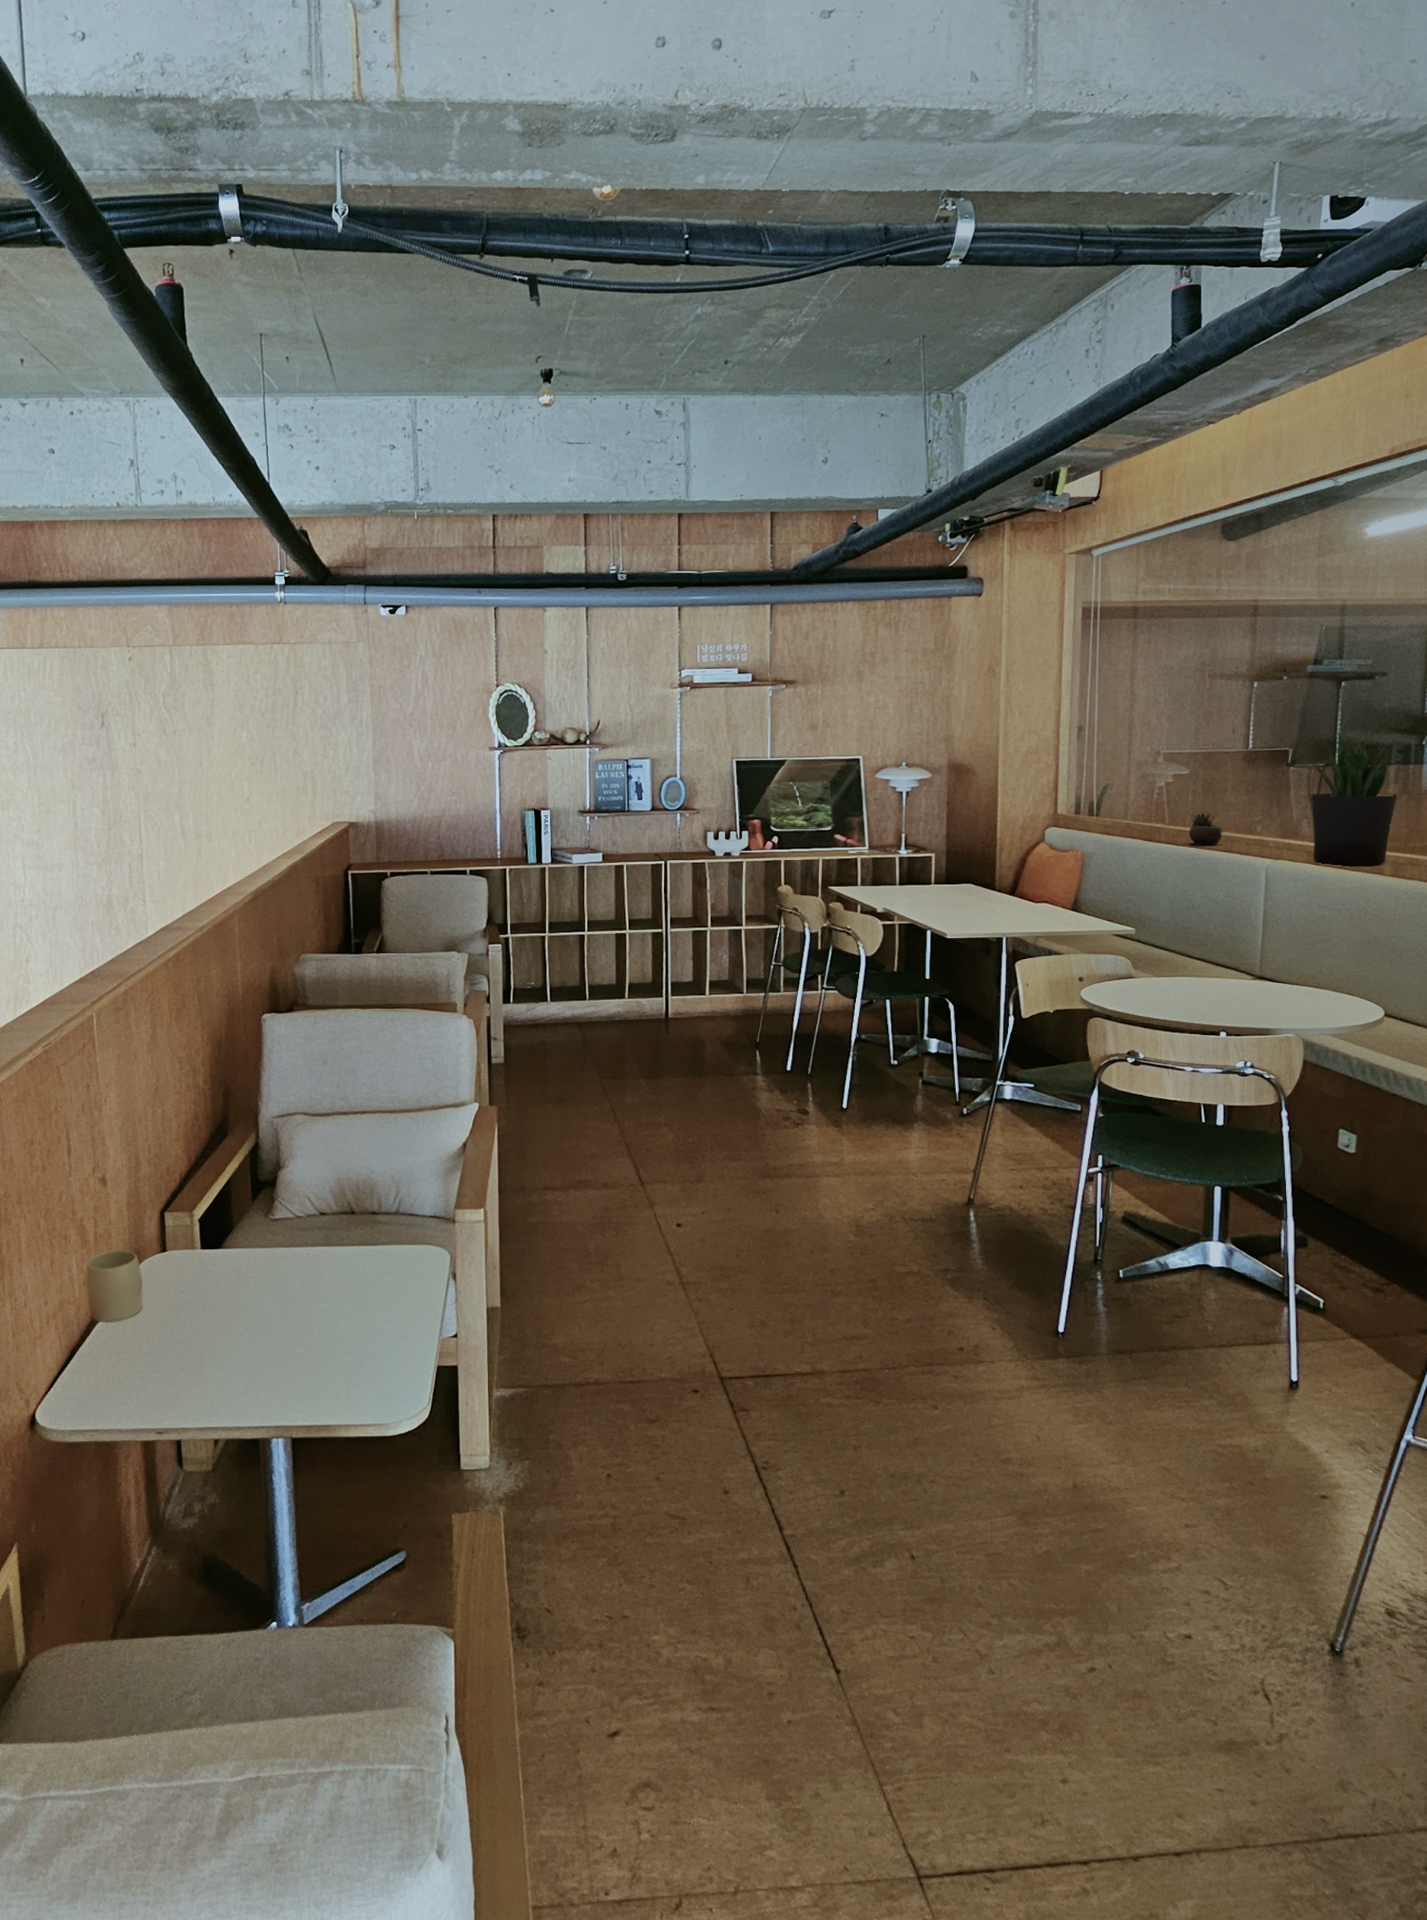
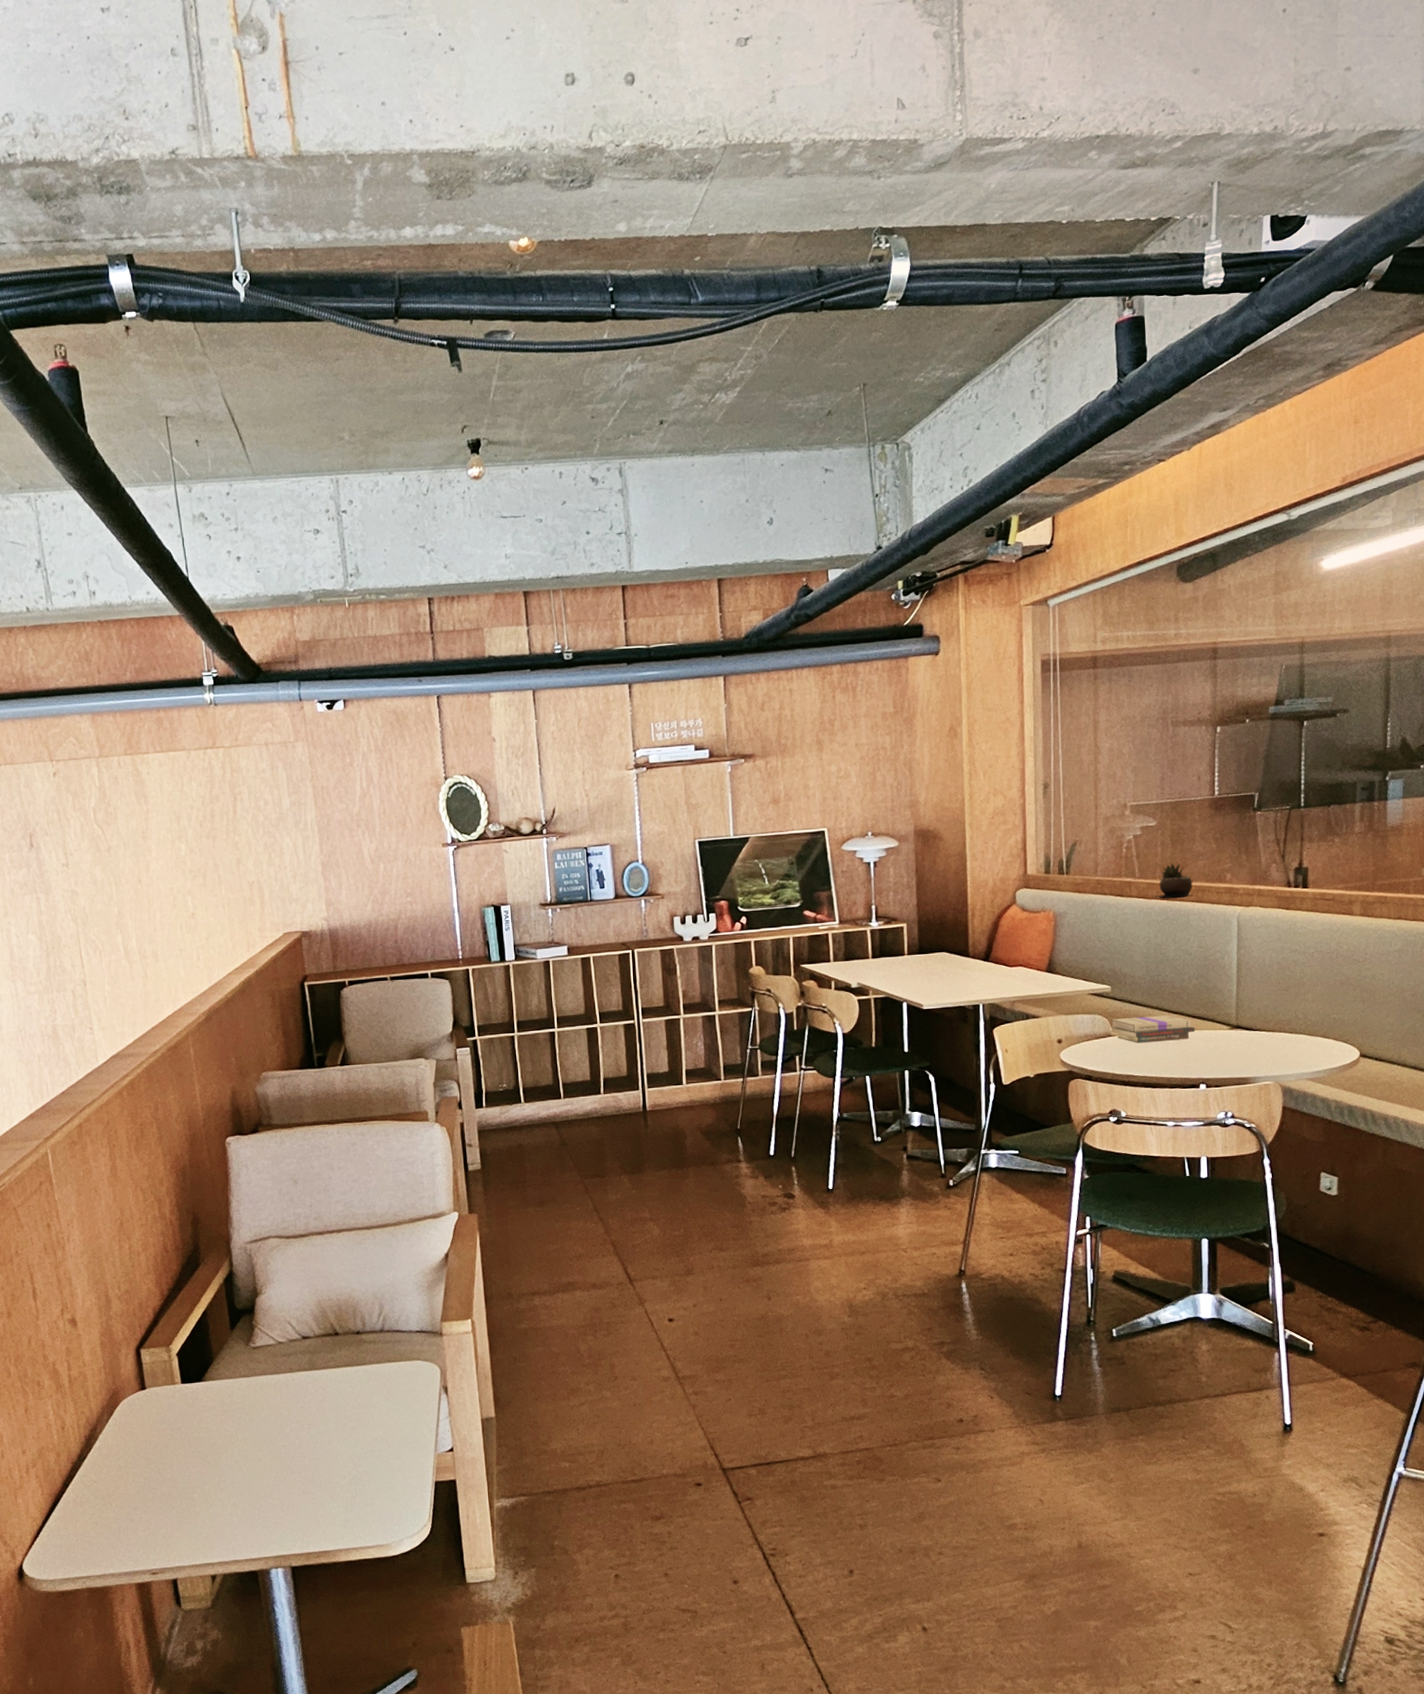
mug: present [85,1250,144,1324] -> none [62,1391,126,1468]
books: none [1134,960,1218,987] -> present [1111,1015,1195,1044]
planter: present [1311,731,1396,866] -> none [1278,771,1362,909]

